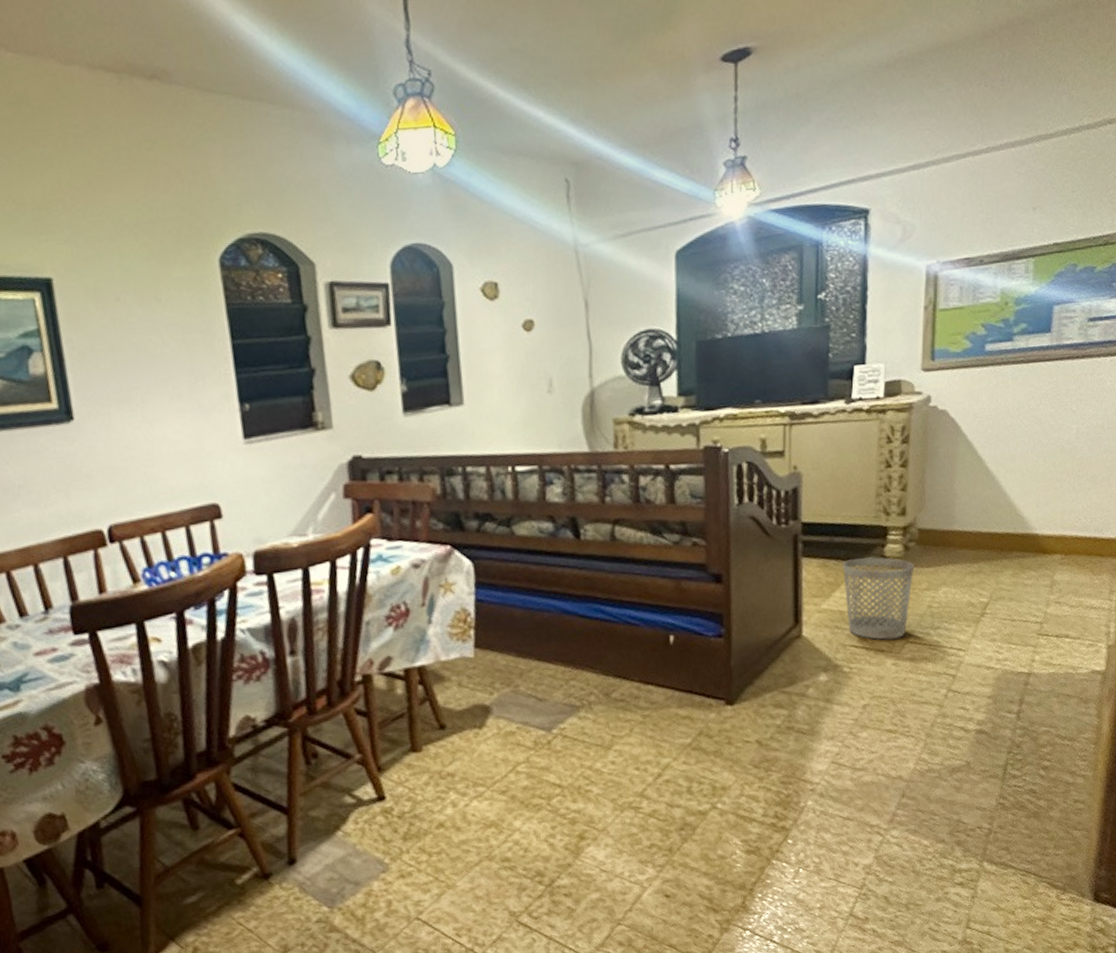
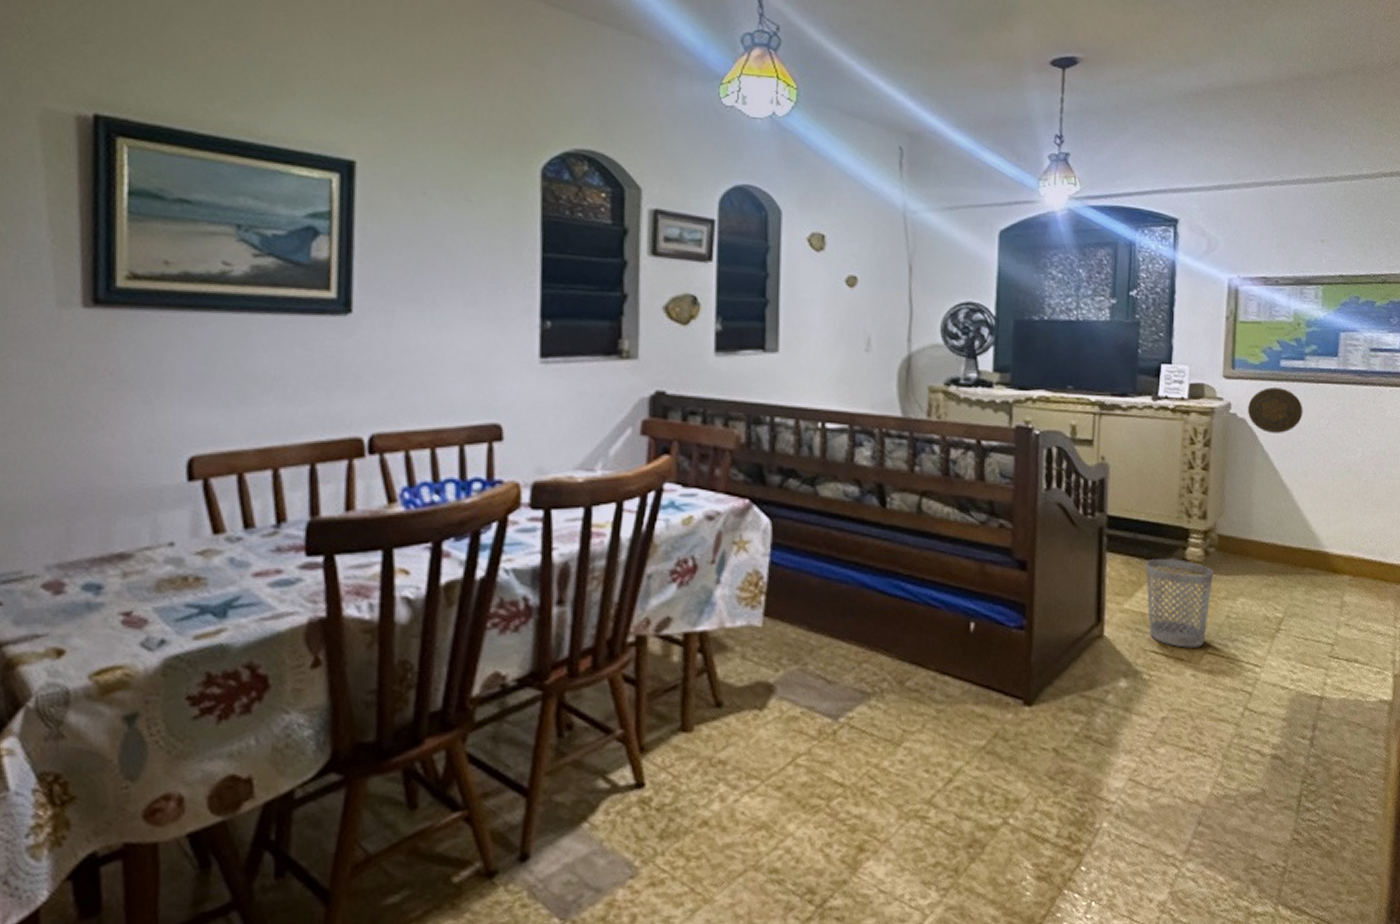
decorative plate: none [949,373,1011,422] -> present [1248,387,1303,433]

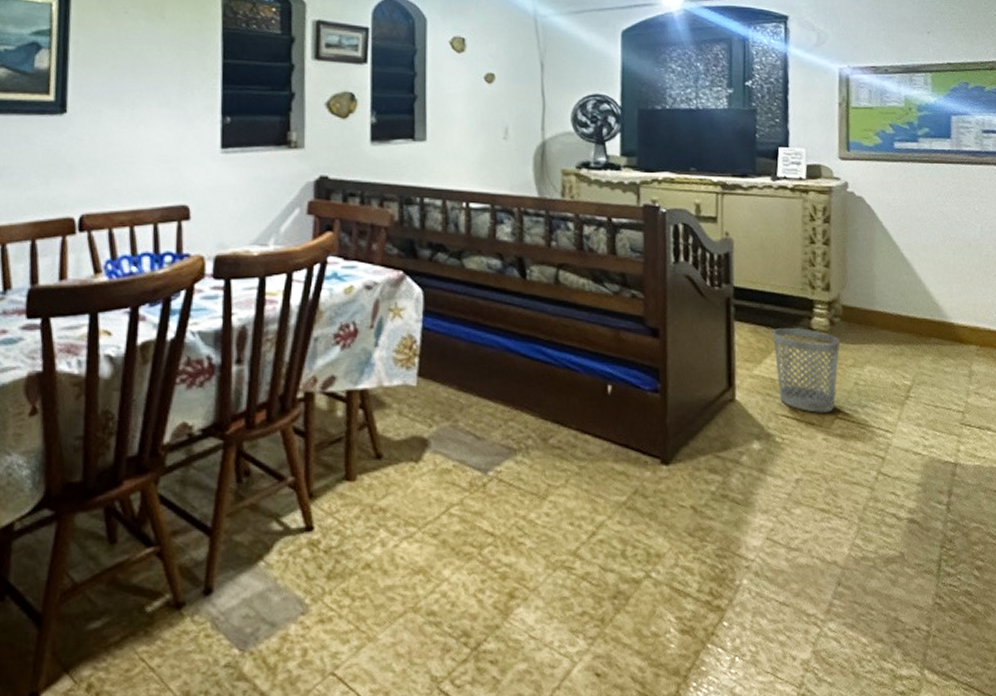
decorative plate: present [1248,387,1303,433] -> none [865,168,920,210]

